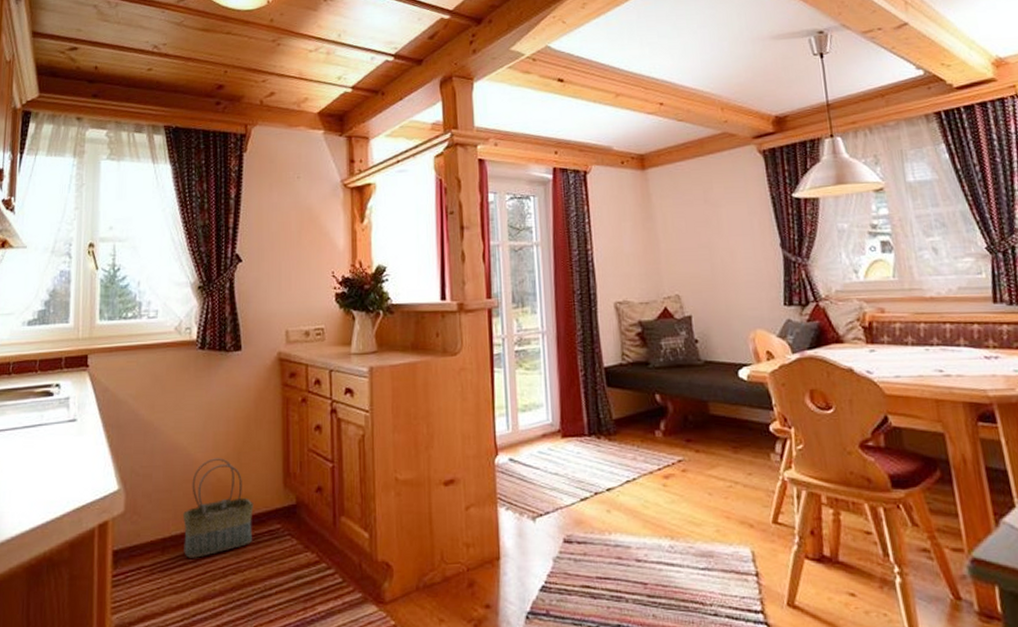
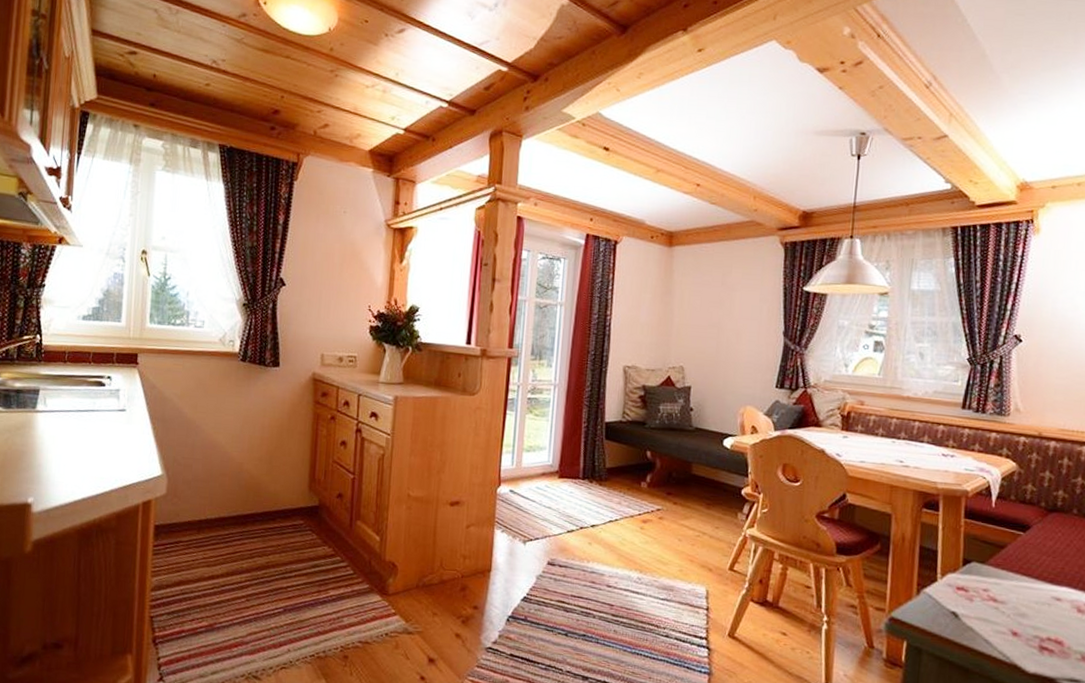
basket: present [183,458,254,558] -> none [217,458,281,540]

